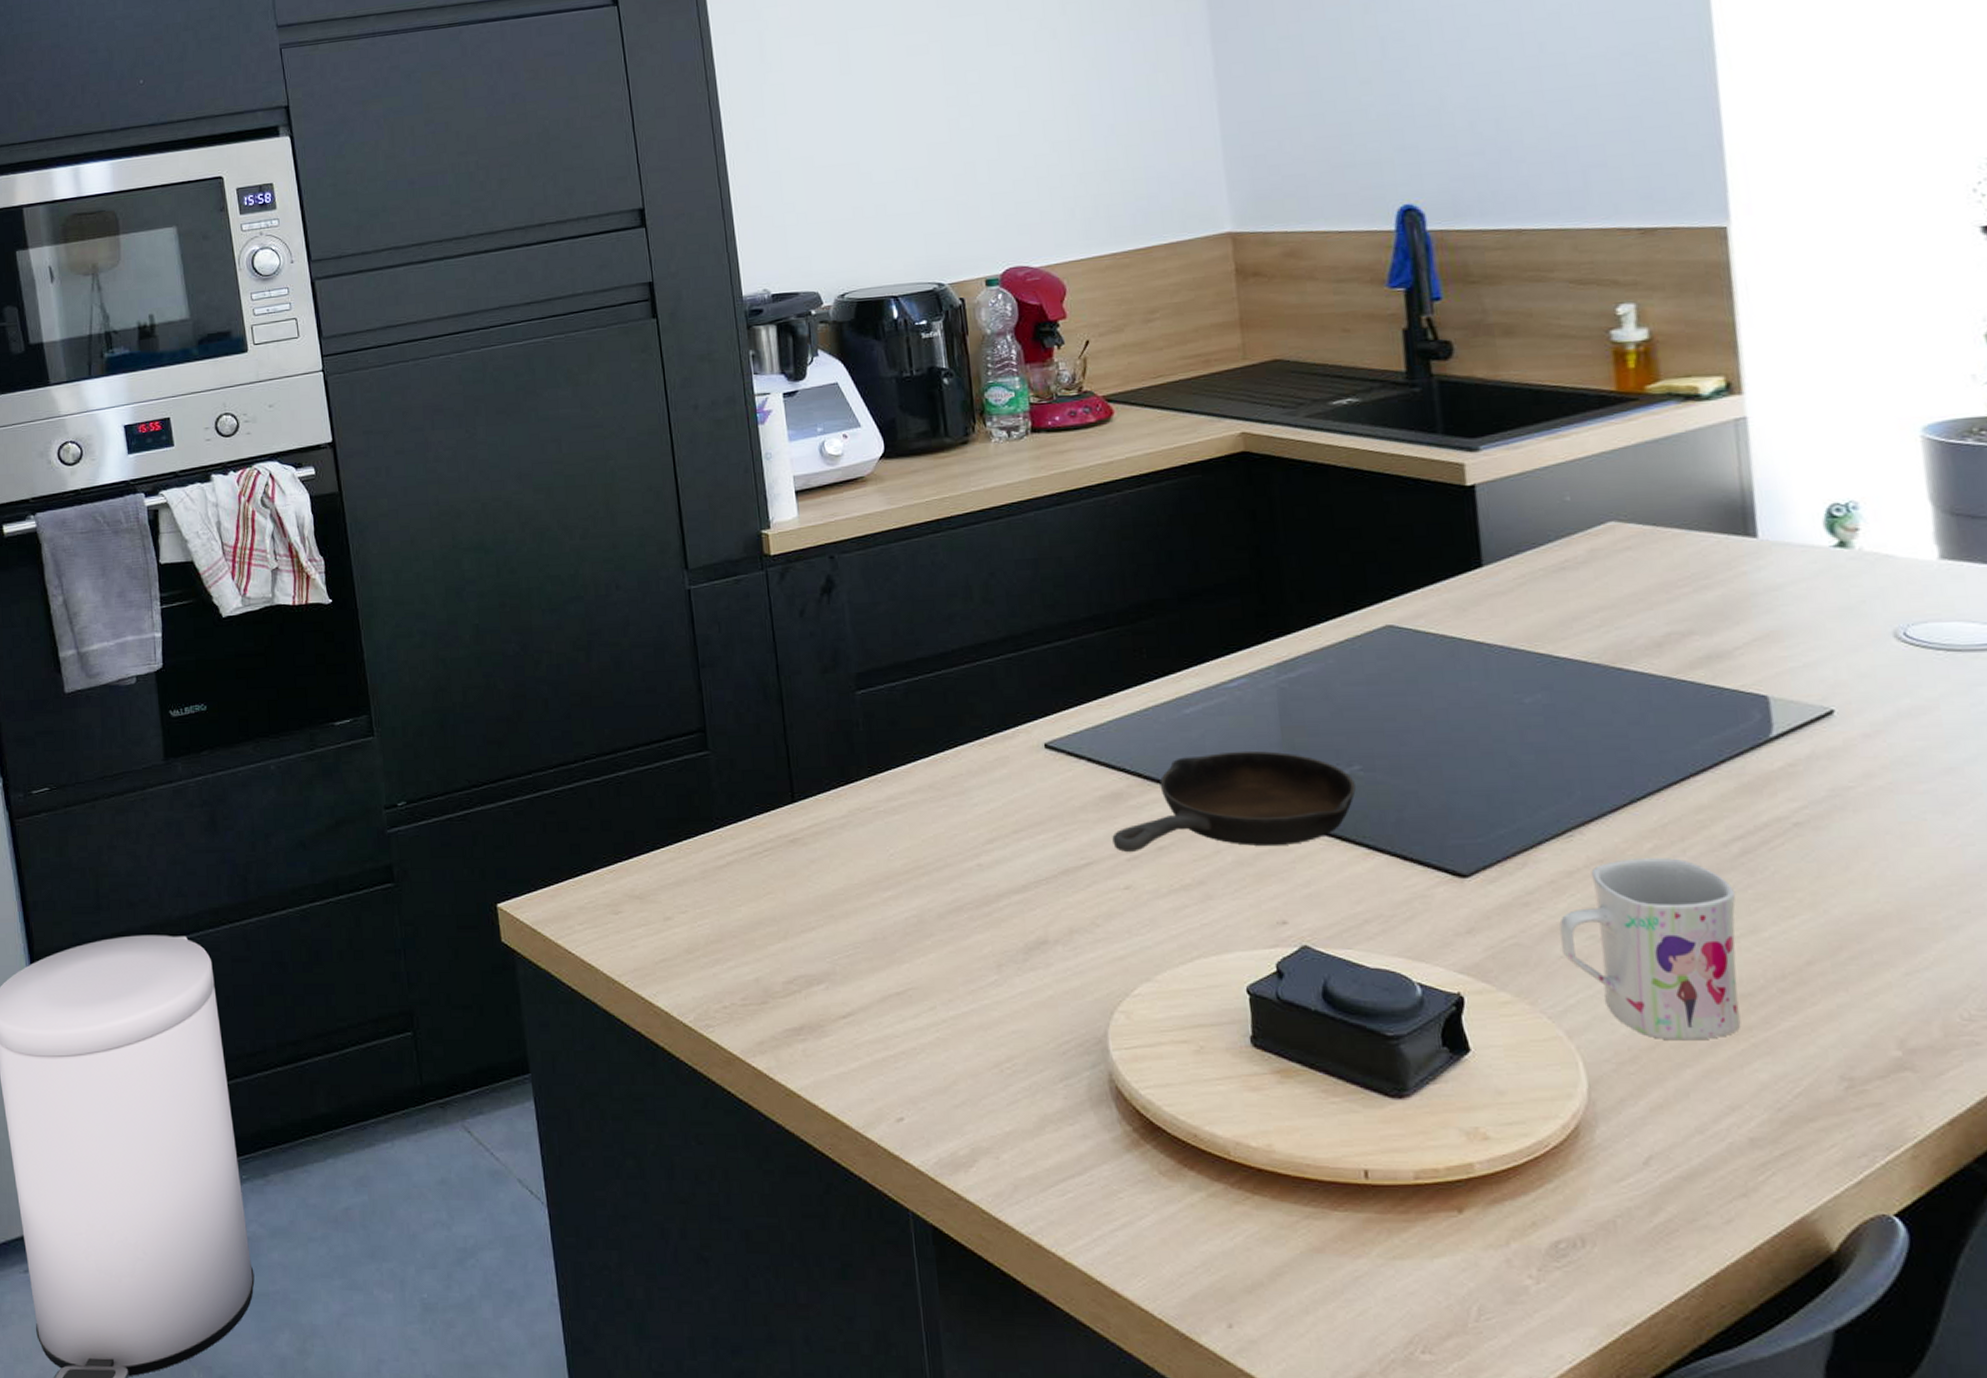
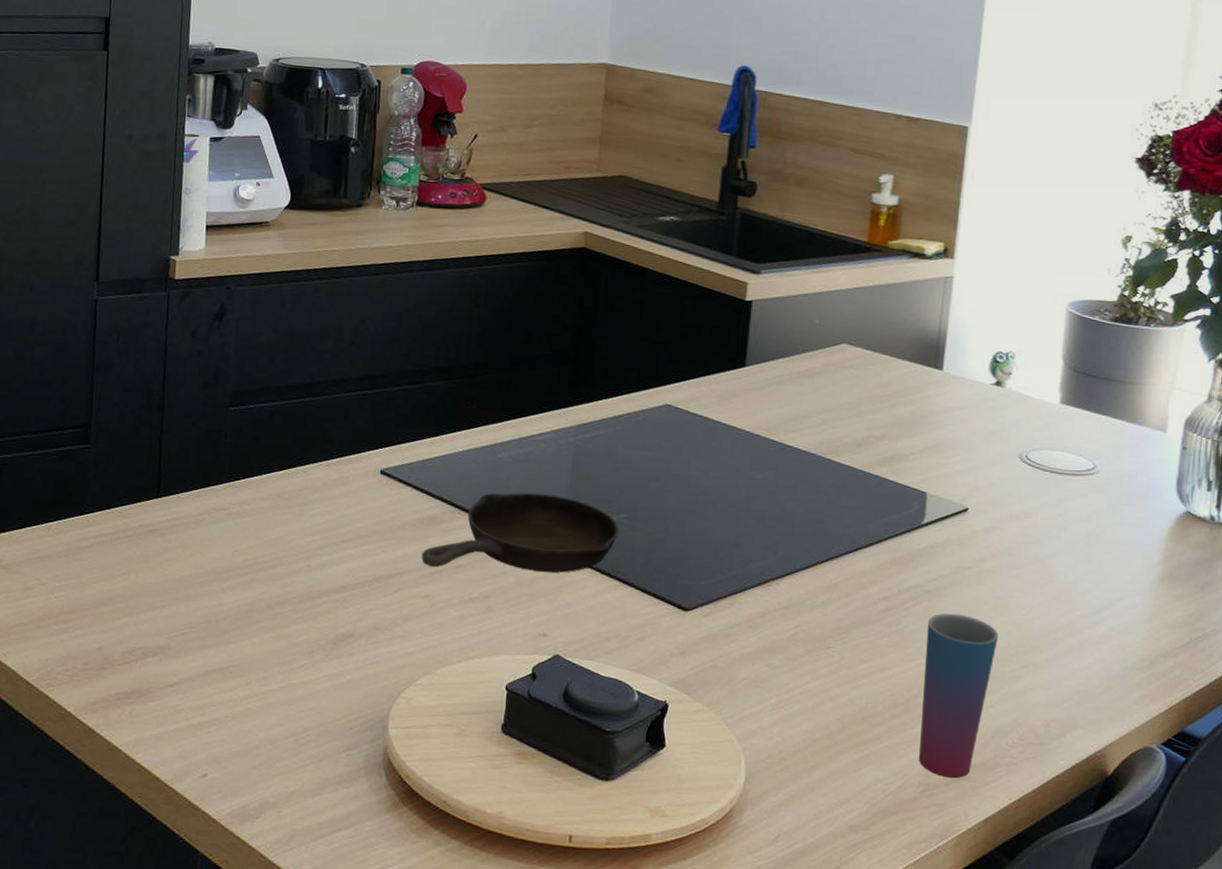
mug: present [1559,858,1741,1041] -> none [746,607,876,749]
cup: none [1805,849,1917,1067] -> present [919,613,998,778]

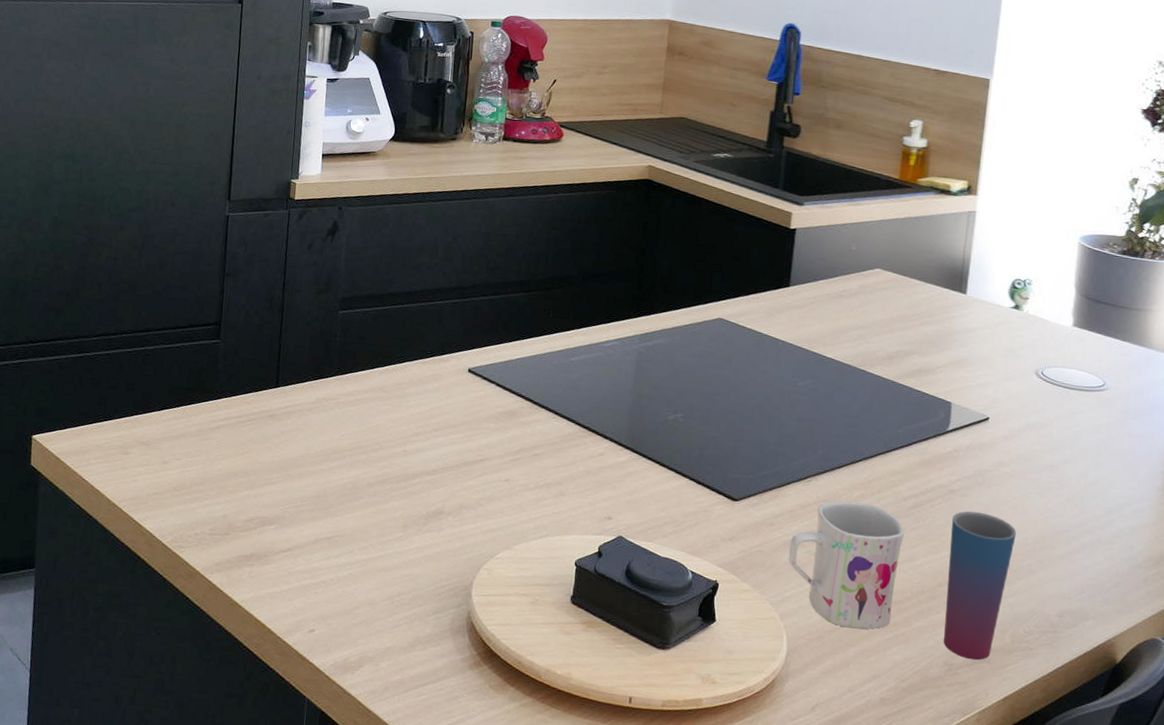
frying pan: present [421,492,619,573] -> none [503,392,676,464]
mug: none [746,607,876,749] -> present [788,501,905,629]

